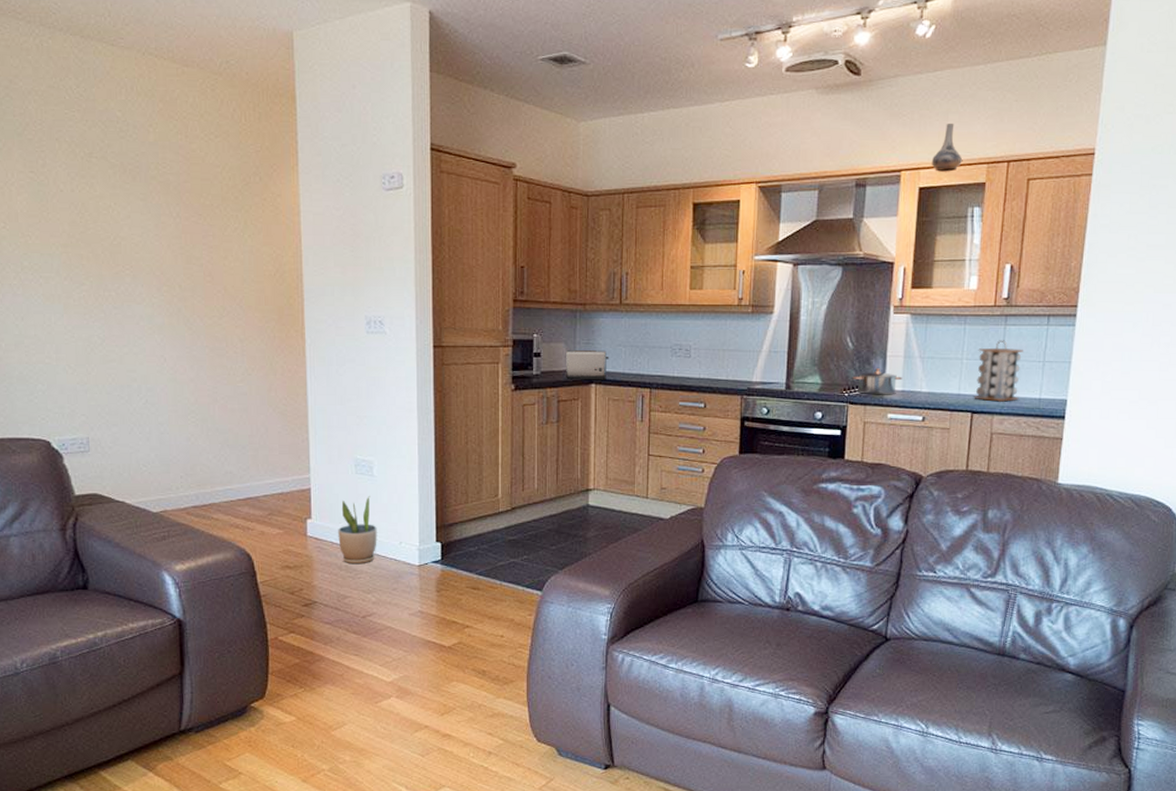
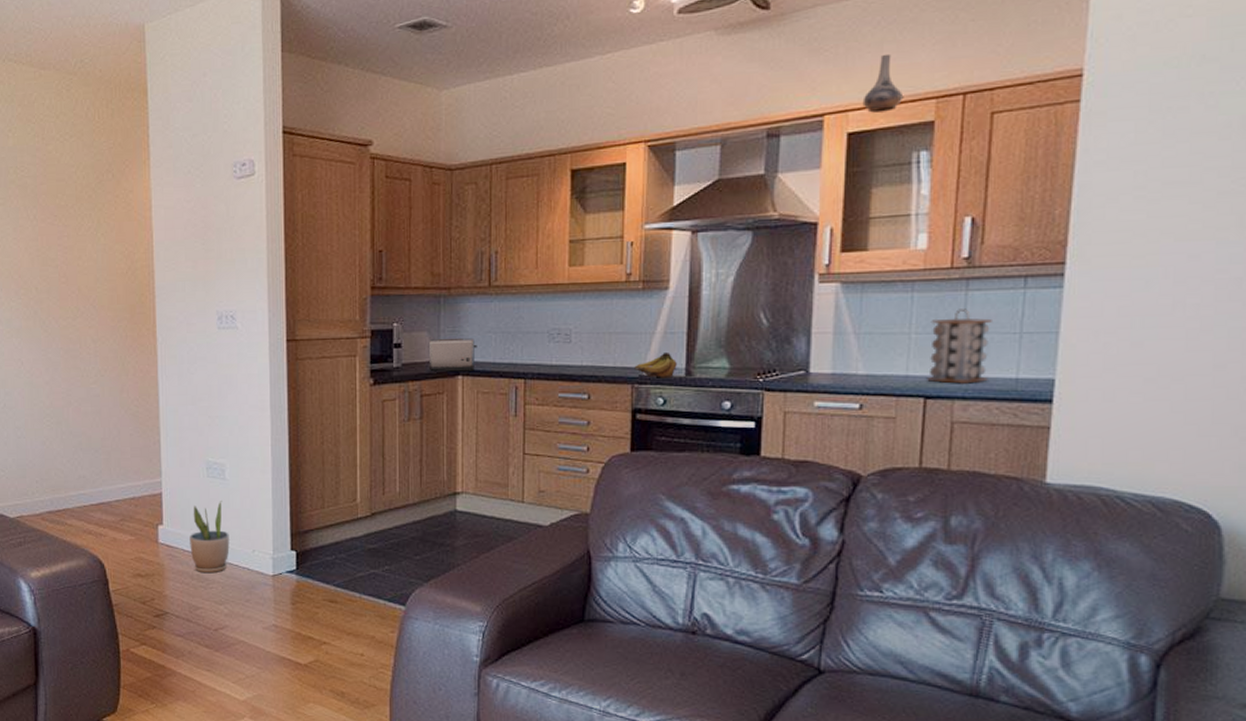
fruit: none [744,368,779,391] -> present [634,351,677,378]
cooking pot: present [852,367,903,395] -> none [768,347,832,380]

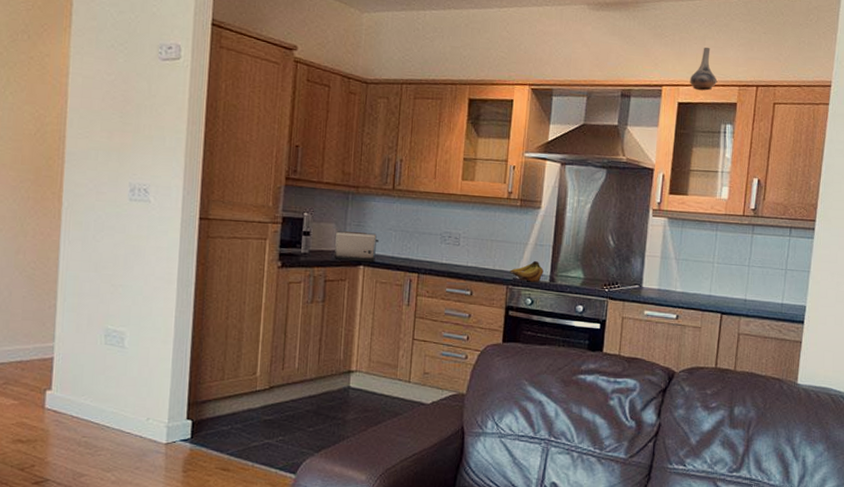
potted plant: present [190,501,230,574] -> none [79,368,123,441]
spice rack: present [927,309,992,385] -> none [723,247,768,306]

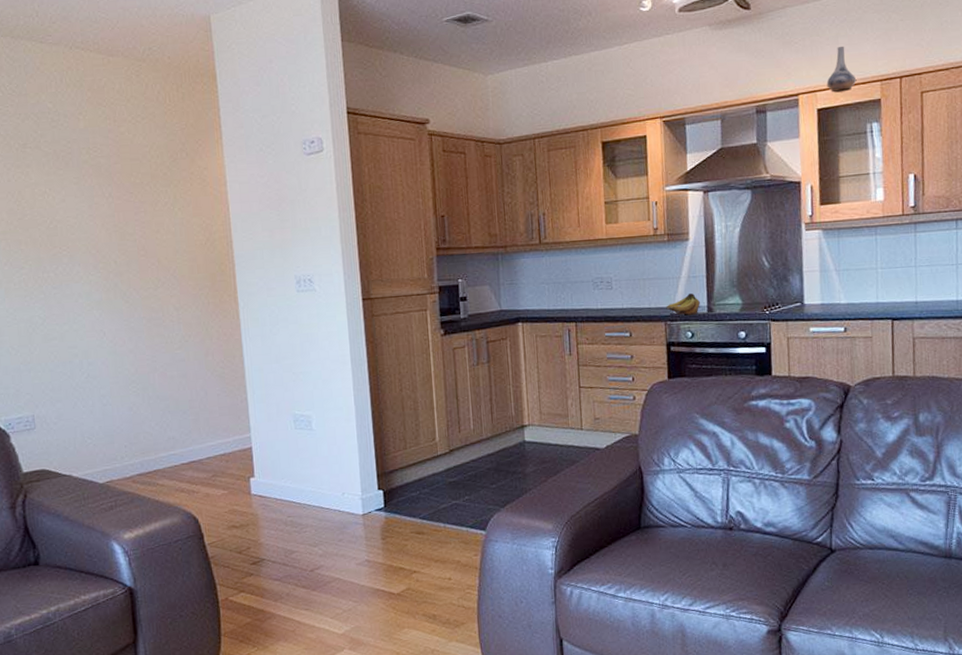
toaster: present [333,230,379,263] -> none [490,288,533,321]

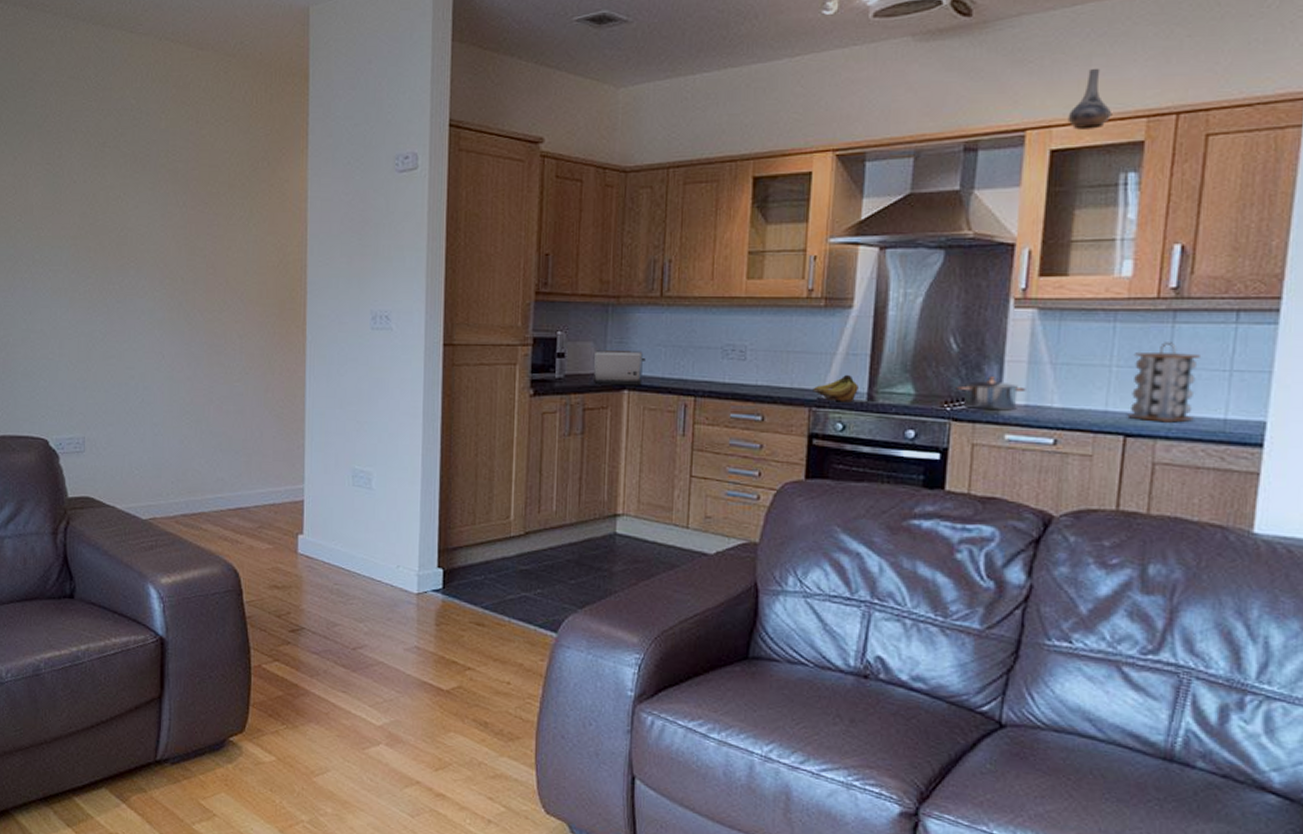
toaster: none [490,288,533,321] -> present [592,349,646,386]
cooking pot: none [771,283,821,311] -> present [957,375,1026,411]
spice rack: none [891,247,937,308] -> present [1127,342,1200,424]

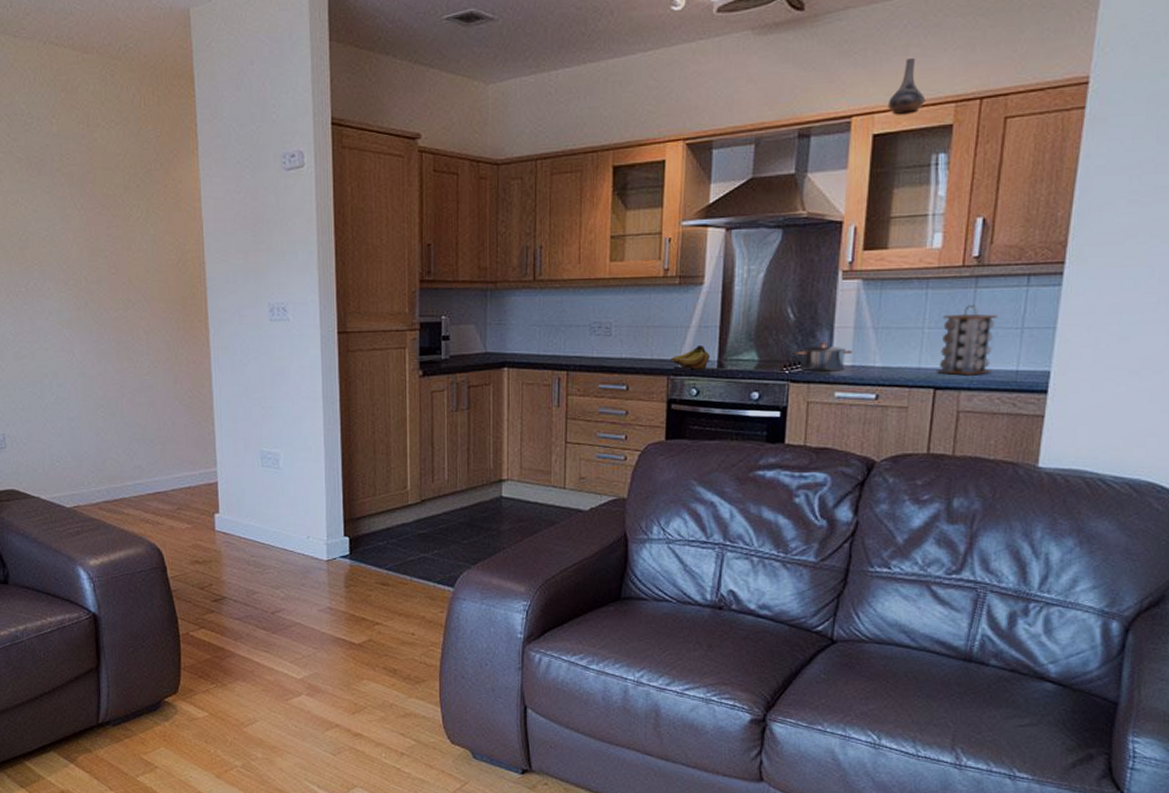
toaster: present [592,349,646,386] -> none [475,330,522,364]

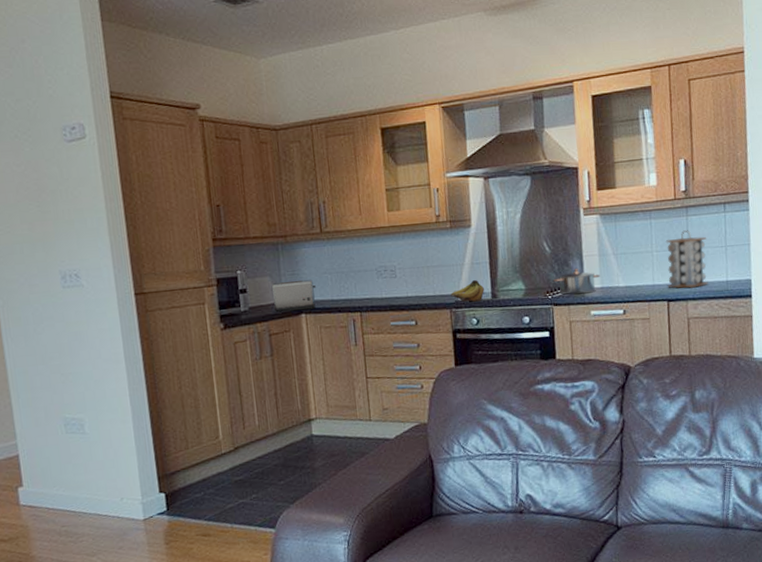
toaster: none [475,330,522,364] -> present [271,279,316,313]
decorative vase: present [887,57,926,115] -> none [599,33,628,80]

